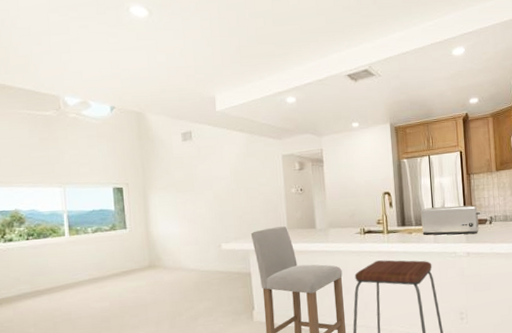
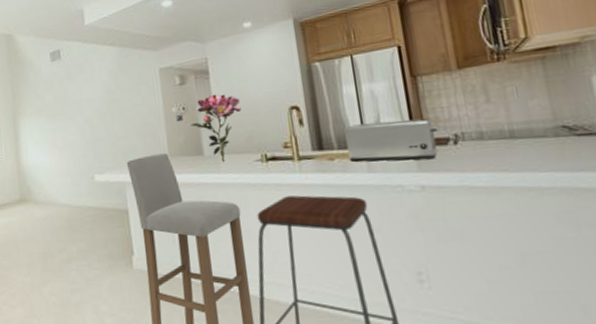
flower bouquet: none [295,179,347,234] -> present [176,94,242,162]

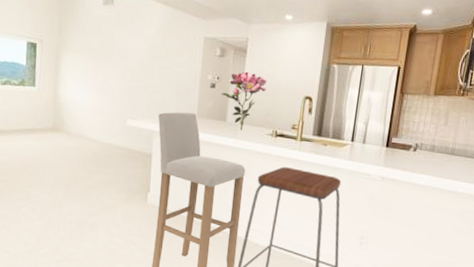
toaster: present [344,118,437,162] -> none [338,121,405,159]

